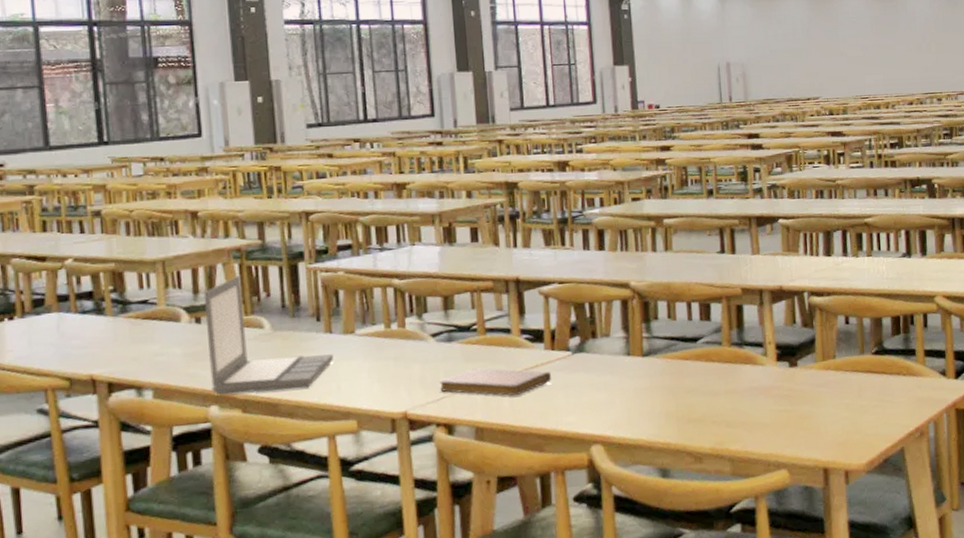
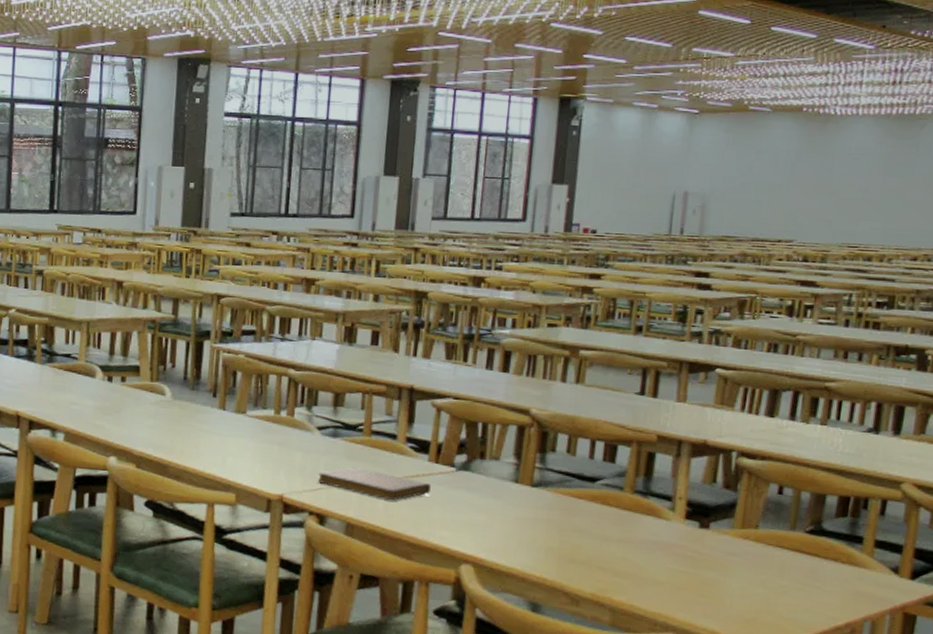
laptop: present [203,275,333,395] -> none [113,344,223,456]

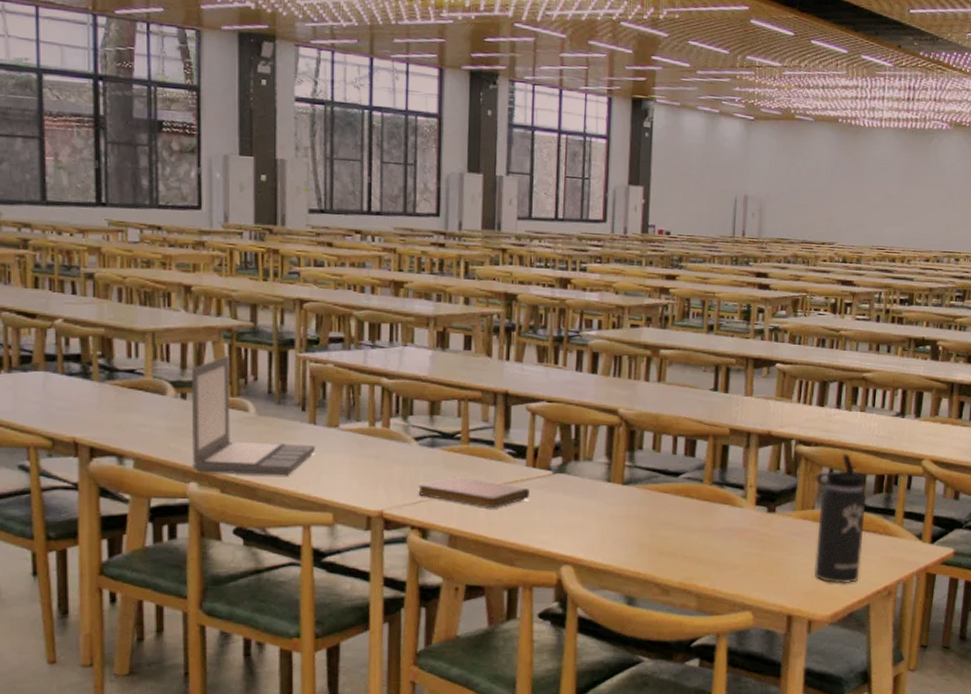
laptop: none [113,344,223,456] -> present [191,356,315,476]
thermos bottle: none [754,469,826,615] -> present [813,452,867,584]

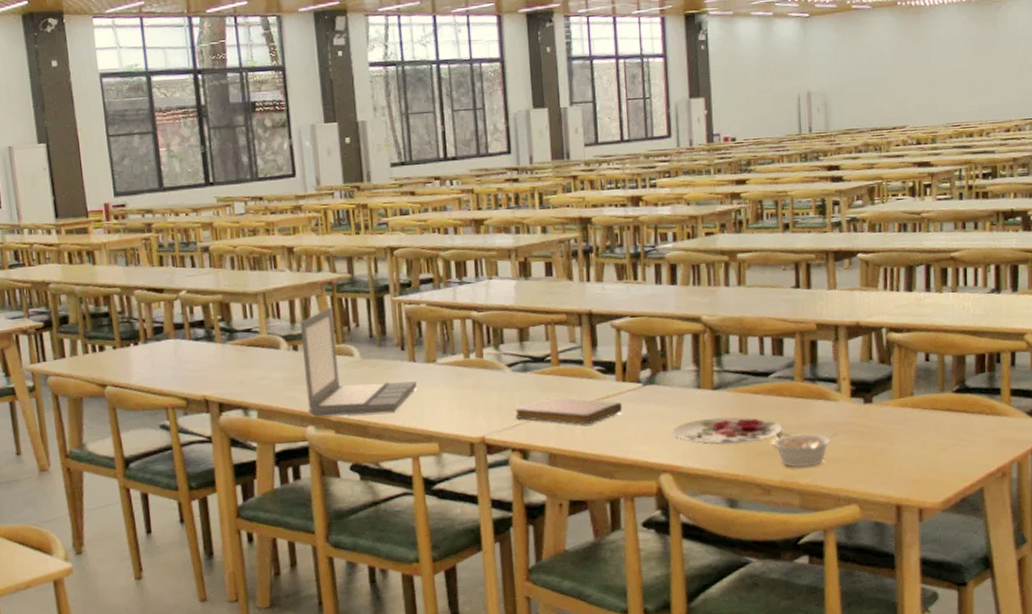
plate: none [578,513,687,541] -> present [672,417,783,444]
legume: none [675,537,743,570] -> present [772,431,841,468]
thermos bottle: present [813,452,867,584] -> none [911,335,969,469]

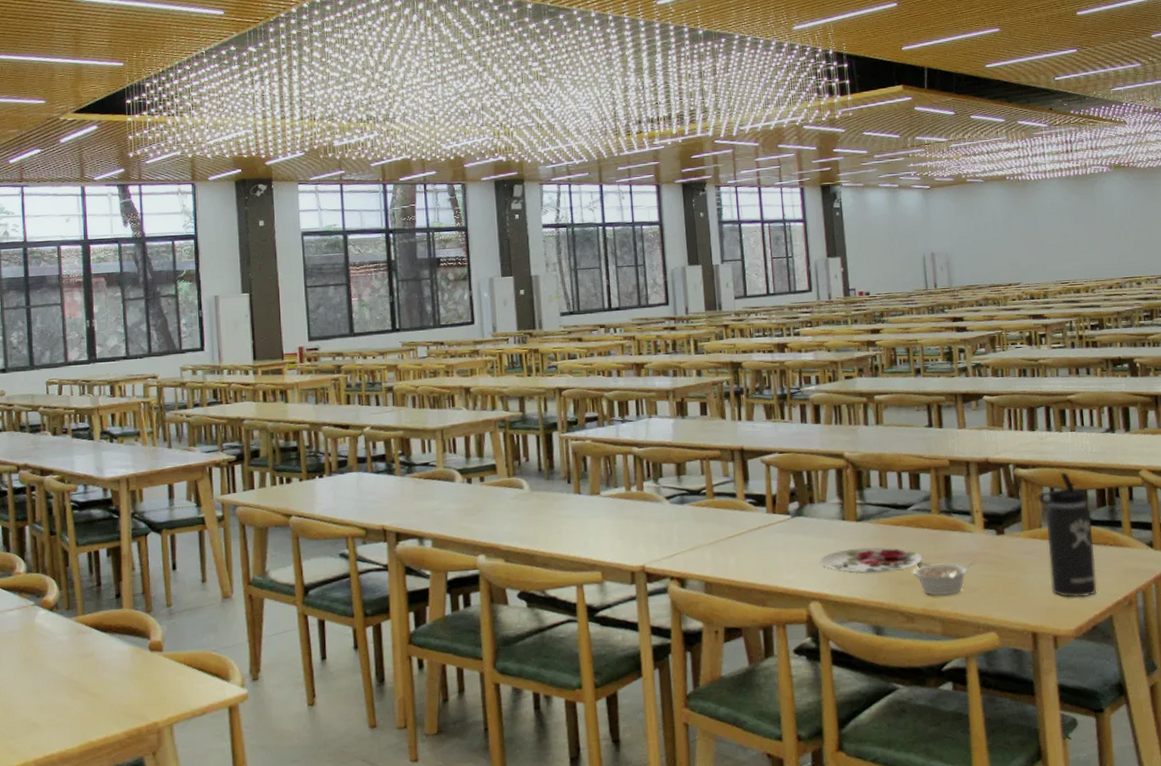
laptop: present [299,307,417,416] -> none [474,443,582,546]
notebook: present [515,397,623,425] -> none [673,528,773,555]
thermos bottle: none [911,335,969,469] -> present [1038,471,1097,598]

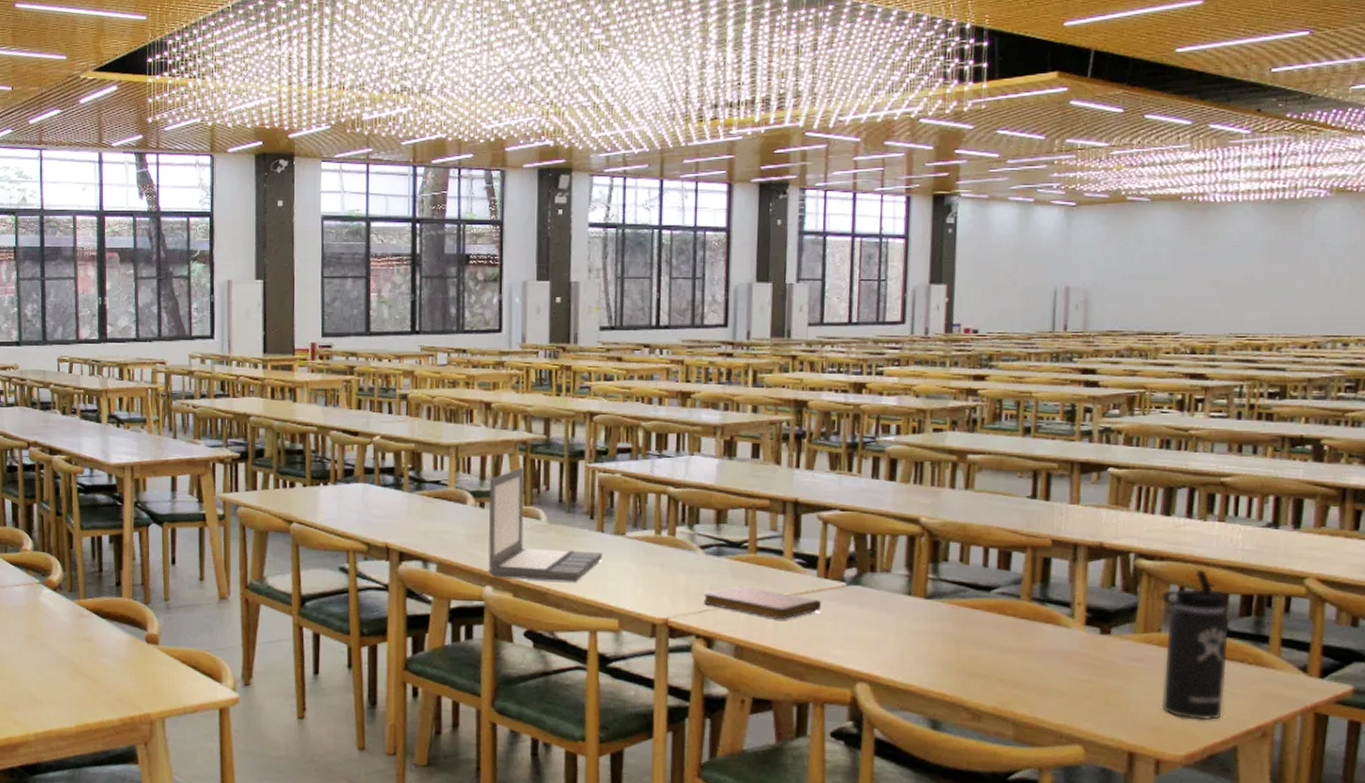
laptop: none [474,443,582,546] -> present [488,467,602,582]
notebook: none [673,528,773,555] -> present [704,586,822,620]
plate: present [820,547,923,573] -> none [874,629,1002,661]
legume: present [913,561,977,596] -> none [988,657,1070,696]

